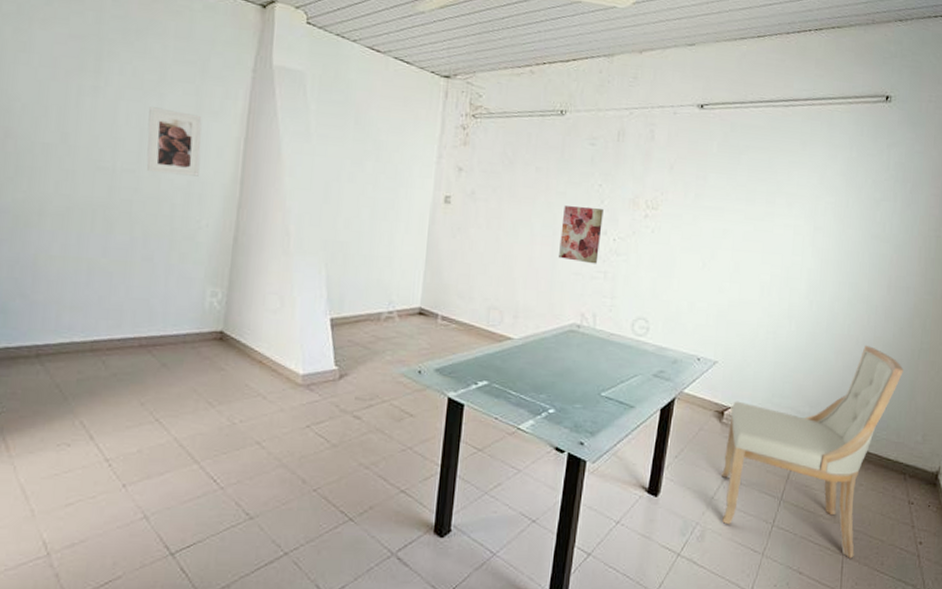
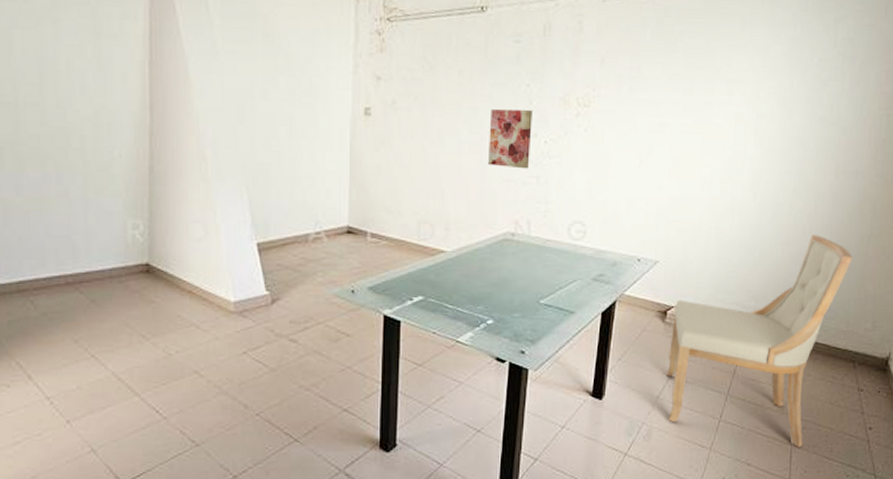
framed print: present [146,107,202,177] -> none [46,34,105,105]

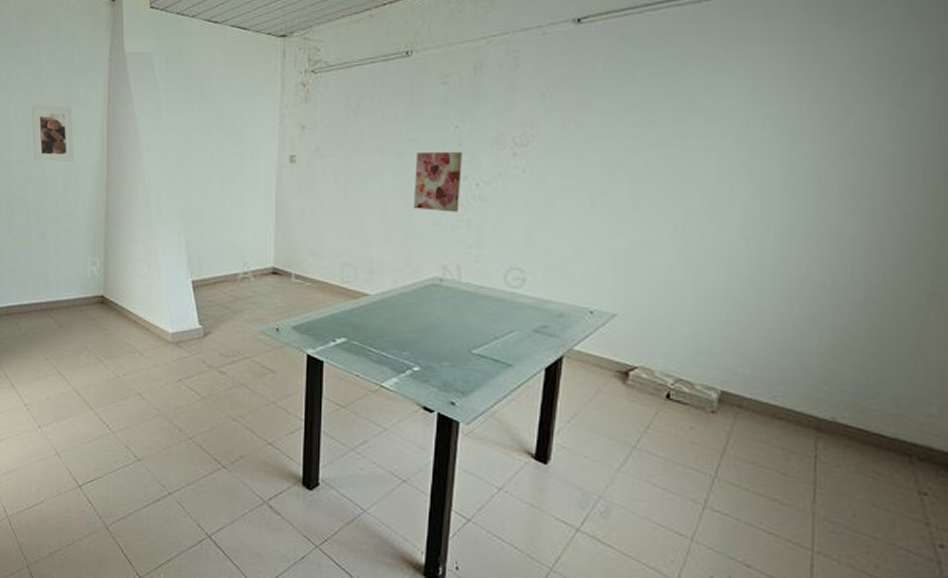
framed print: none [46,34,105,105] -> present [32,105,73,161]
chair: present [665,235,853,448] -> none [628,291,902,556]

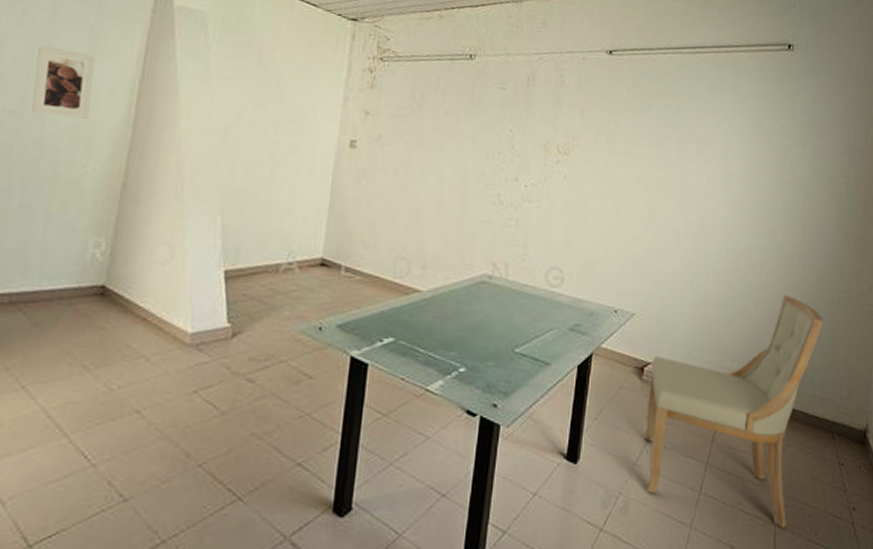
wall art: present [414,152,462,212] -> none [469,151,514,211]
chair: none [628,291,902,556] -> present [643,295,824,528]

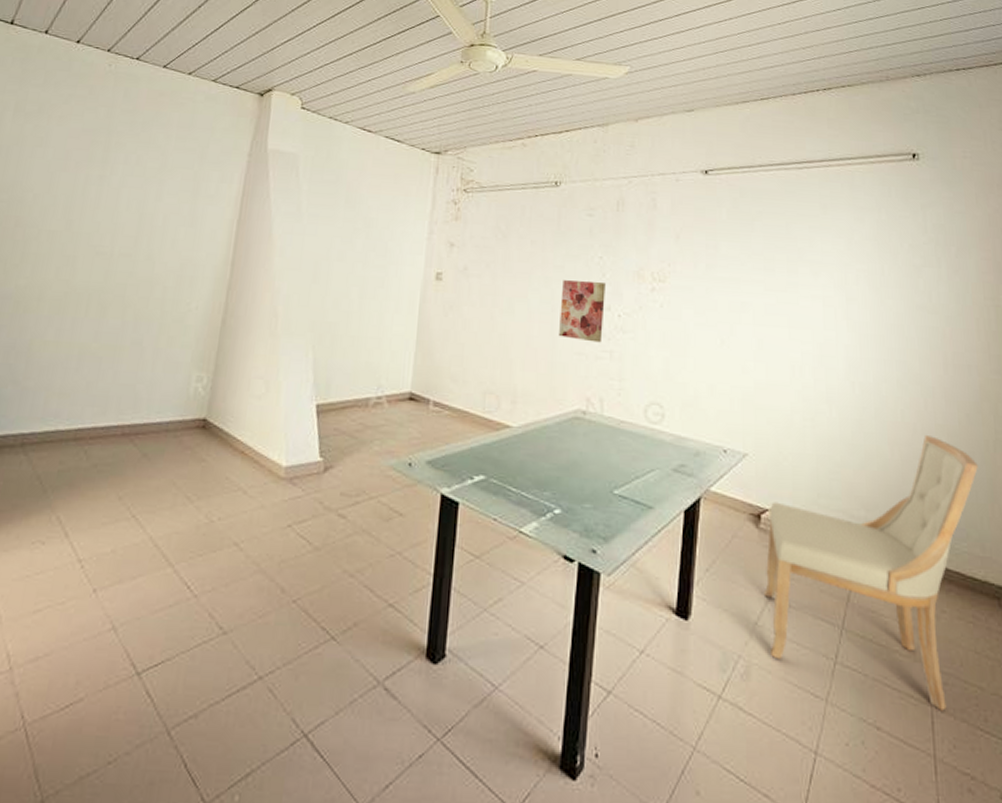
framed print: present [31,46,96,119] -> none [143,193,198,259]
wall art: none [469,151,514,211] -> present [559,280,606,343]

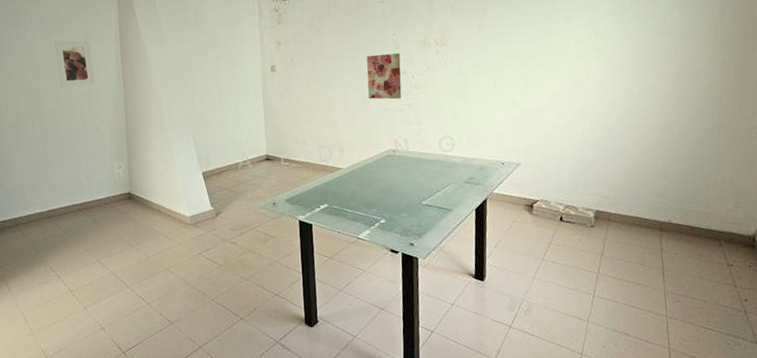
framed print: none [143,193,198,259] -> present [55,40,95,88]
chair: present [763,436,978,711] -> none [538,130,705,319]

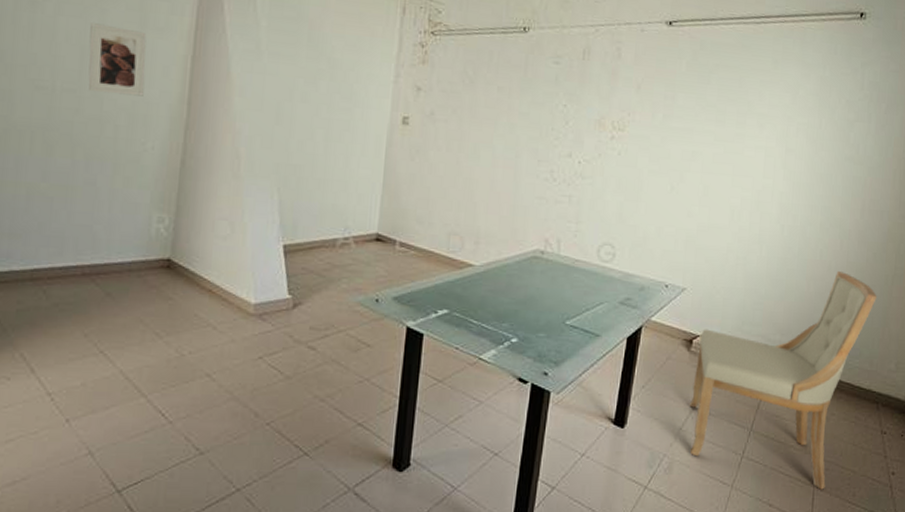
wall art: present [366,53,402,100] -> none [522,127,568,188]
chair: none [538,130,705,319] -> present [689,271,877,490]

